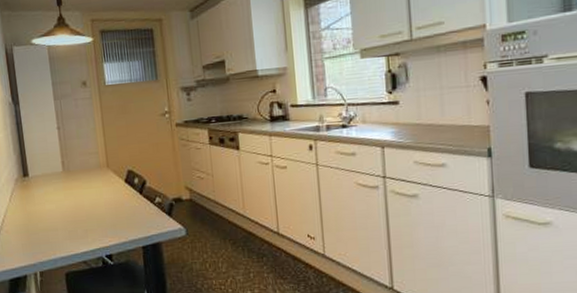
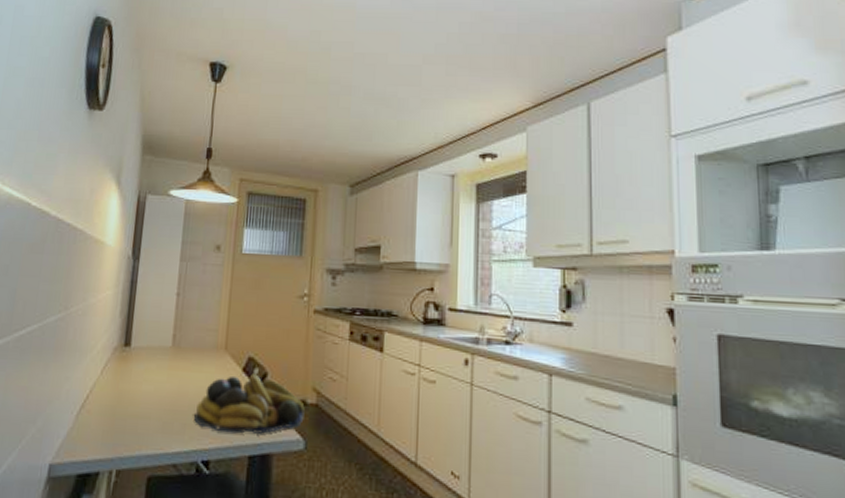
fruit bowl: none [93,183,182,232] -> present [194,374,305,434]

